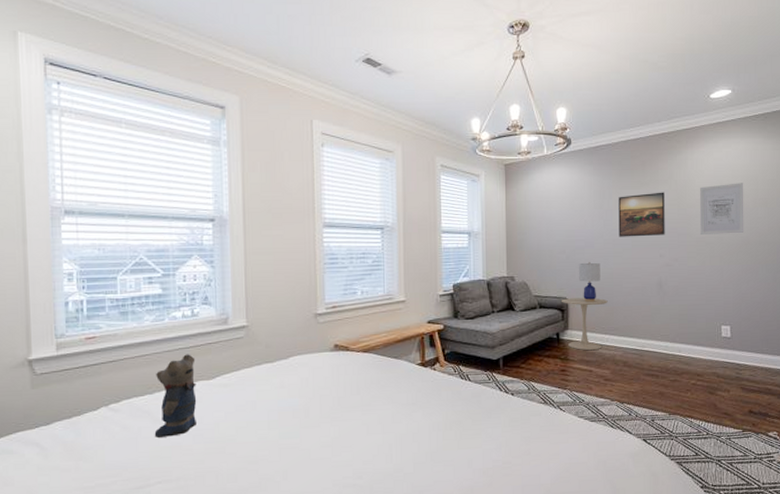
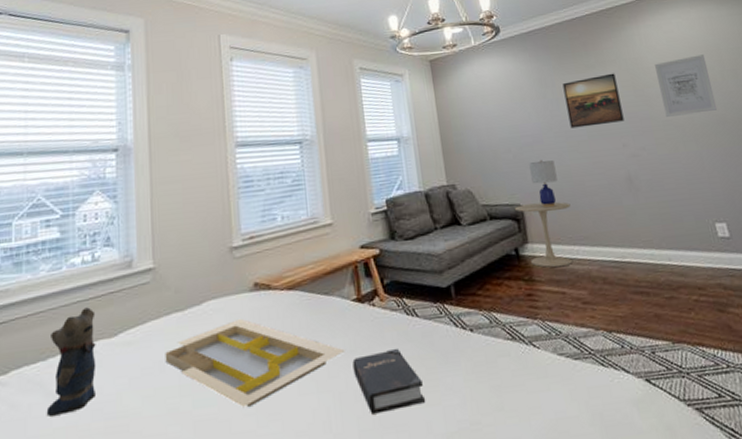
serving tray: none [256,372,408,440] -> present [165,318,345,407]
hardback book: none [413,403,469,452] -> present [352,347,425,414]

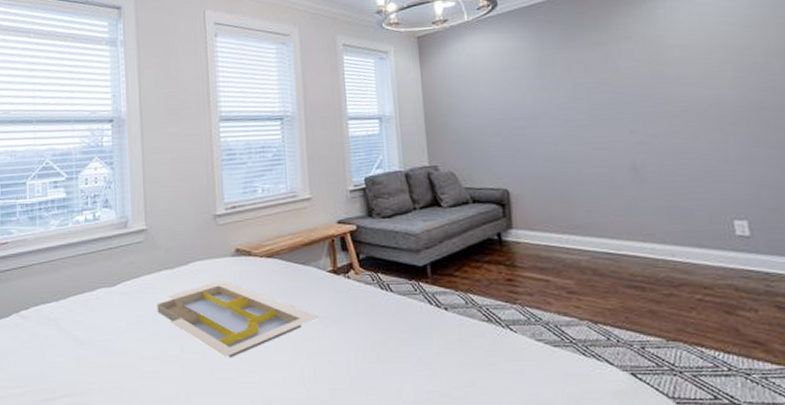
teddy bear: present [46,307,96,416] -> none [60,259,99,347]
hardback book: present [352,347,425,414] -> none [326,319,395,376]
side table: present [514,202,572,268] -> none [499,188,563,255]
lamp: present [529,160,558,208] -> none [520,144,551,194]
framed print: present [562,73,625,129] -> none [565,51,635,112]
wall art: present [654,54,718,117] -> none [680,30,754,102]

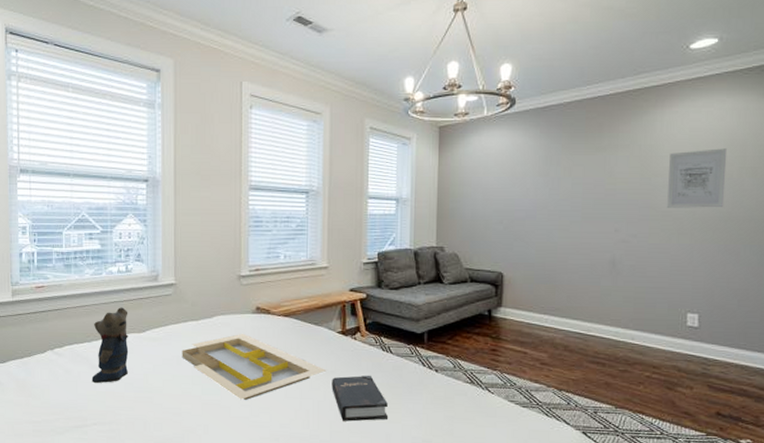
teddy bear: none [60,259,99,347] -> present [91,307,129,383]
hardback book: none [326,319,395,376] -> present [332,375,388,422]
wall art: none [680,30,754,102] -> present [667,148,728,208]

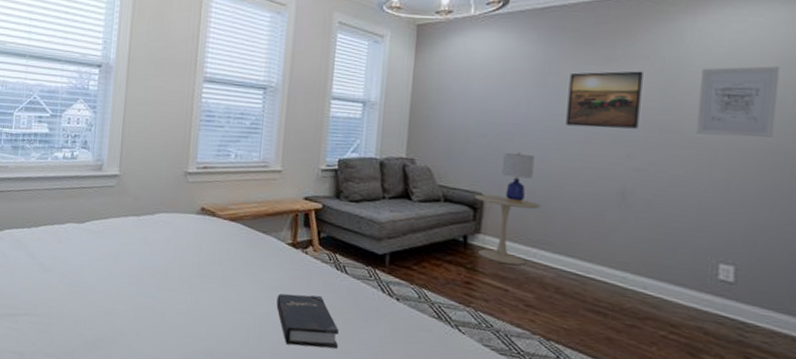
teddy bear: present [91,307,129,383] -> none [27,194,70,273]
serving tray: present [182,333,327,400] -> none [119,234,272,308]
side table: none [495,273,549,331] -> present [473,194,541,266]
lamp: none [517,235,543,279] -> present [502,153,535,204]
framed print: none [566,158,625,209] -> present [566,71,643,129]

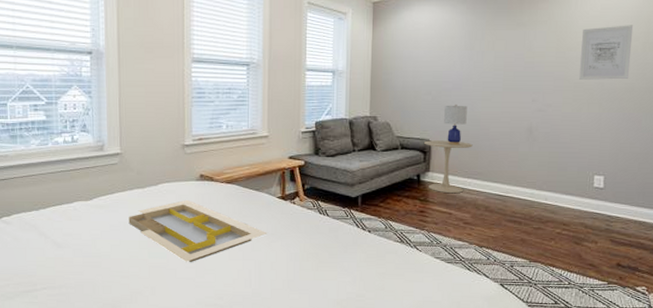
serving tray: none [119,234,272,308] -> present [128,199,268,262]
hardback book: present [276,293,339,349] -> none [272,236,324,280]
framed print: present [566,71,643,129] -> none [489,33,543,80]

